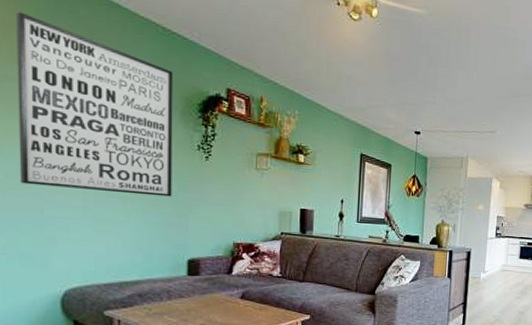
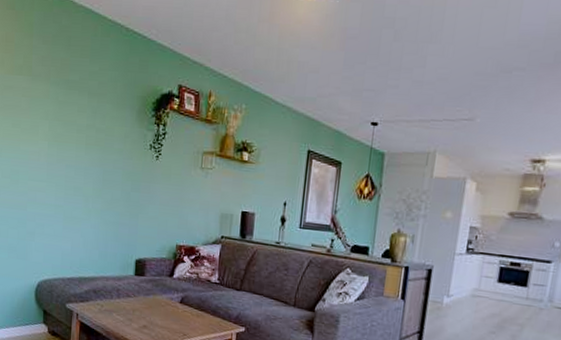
wall art: present [16,12,174,197] -> none [11,27,133,197]

